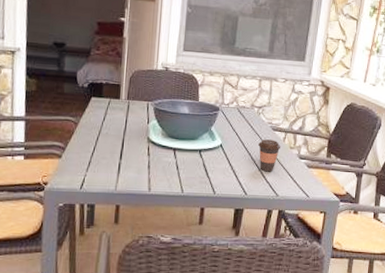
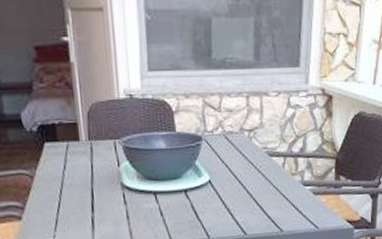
coffee cup: present [258,139,281,172] -> none [254,167,281,206]

